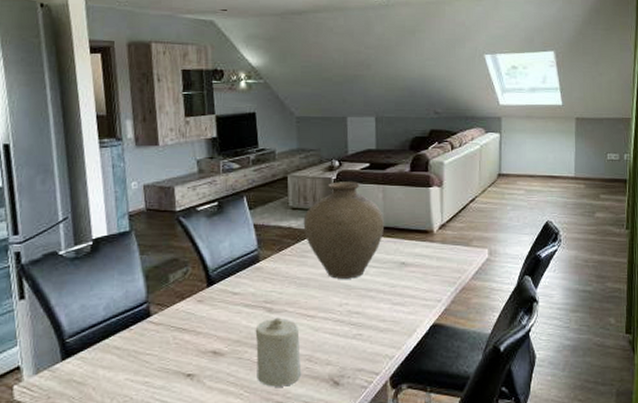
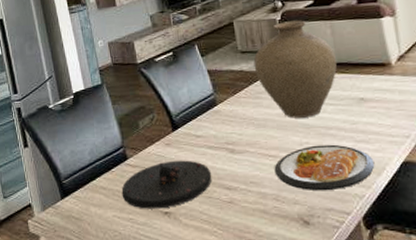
plate: none [139,318,245,371] -> present [121,160,212,209]
candle: present [255,317,301,387] -> none [221,158,270,225]
dish: none [311,306,407,352] -> present [274,144,375,191]

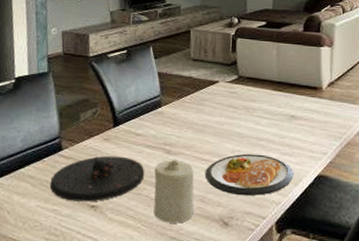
candle: none [221,158,270,225] -> present [153,159,194,223]
vase: present [253,20,337,118] -> none [202,37,278,128]

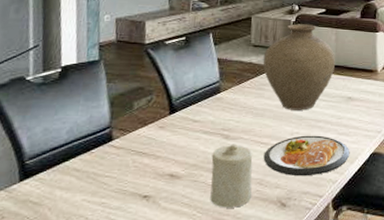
plate: present [50,155,145,202] -> none [97,144,202,193]
vase: none [202,37,278,128] -> present [263,24,336,110]

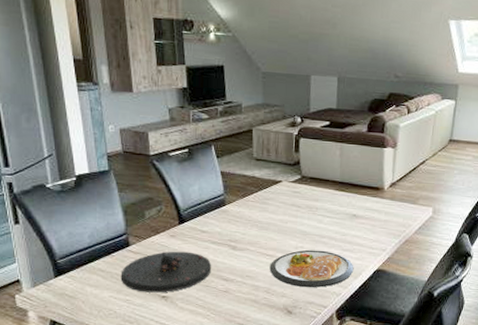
plate: none [97,144,202,193] -> present [120,251,212,293]
candle: present [210,144,253,208] -> none [221,254,260,312]
vase: present [263,24,336,110] -> none [265,137,341,226]

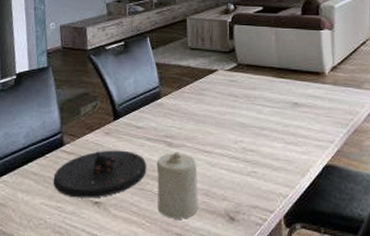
candle: none [221,254,260,312] -> present [156,151,198,219]
dish: present [269,249,354,288] -> none [208,144,300,189]

